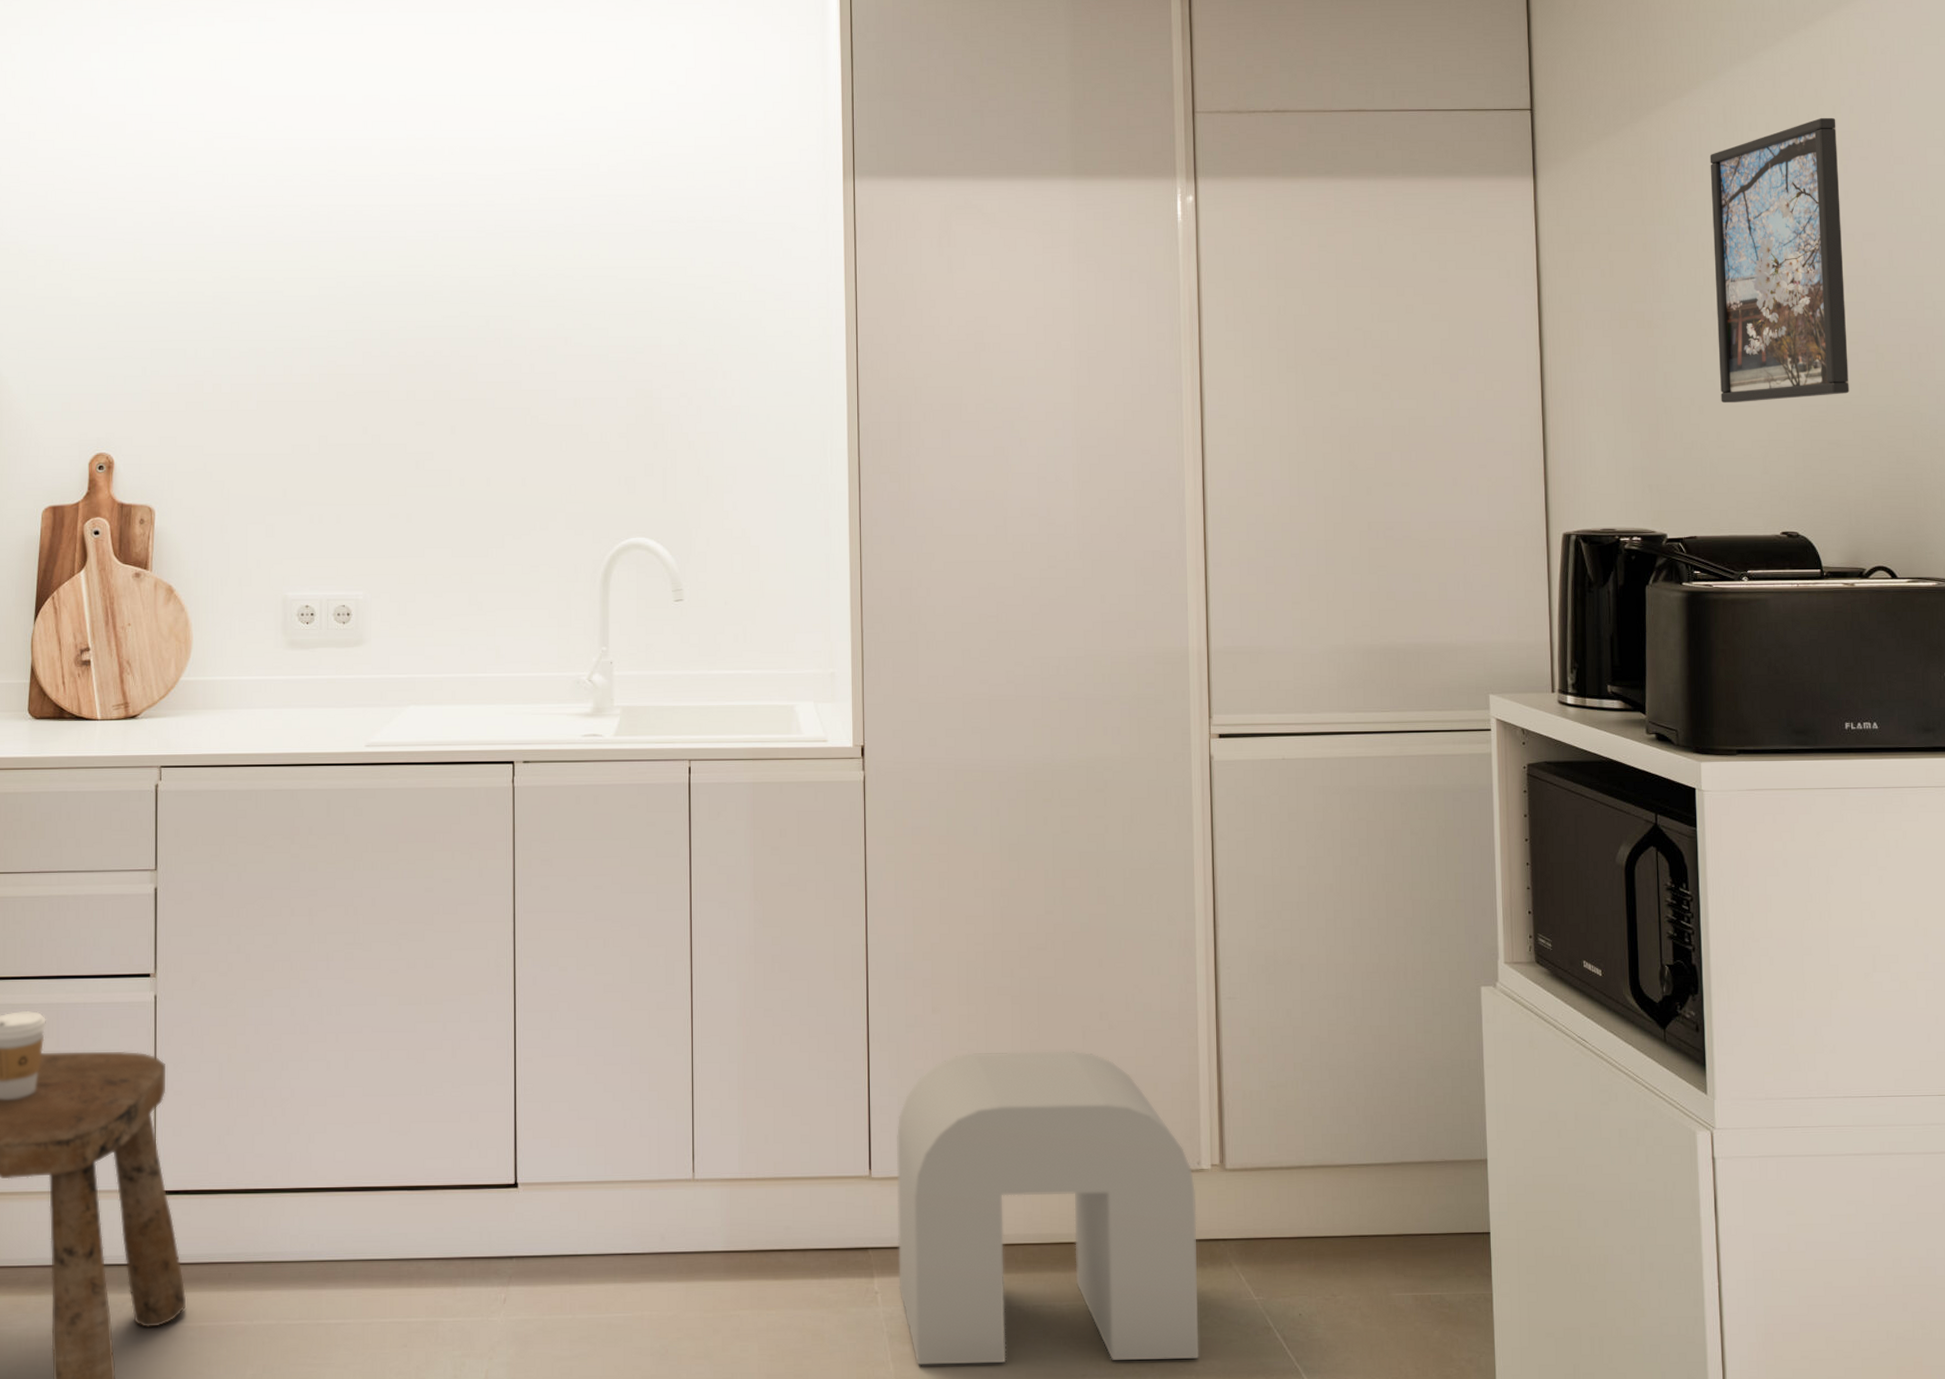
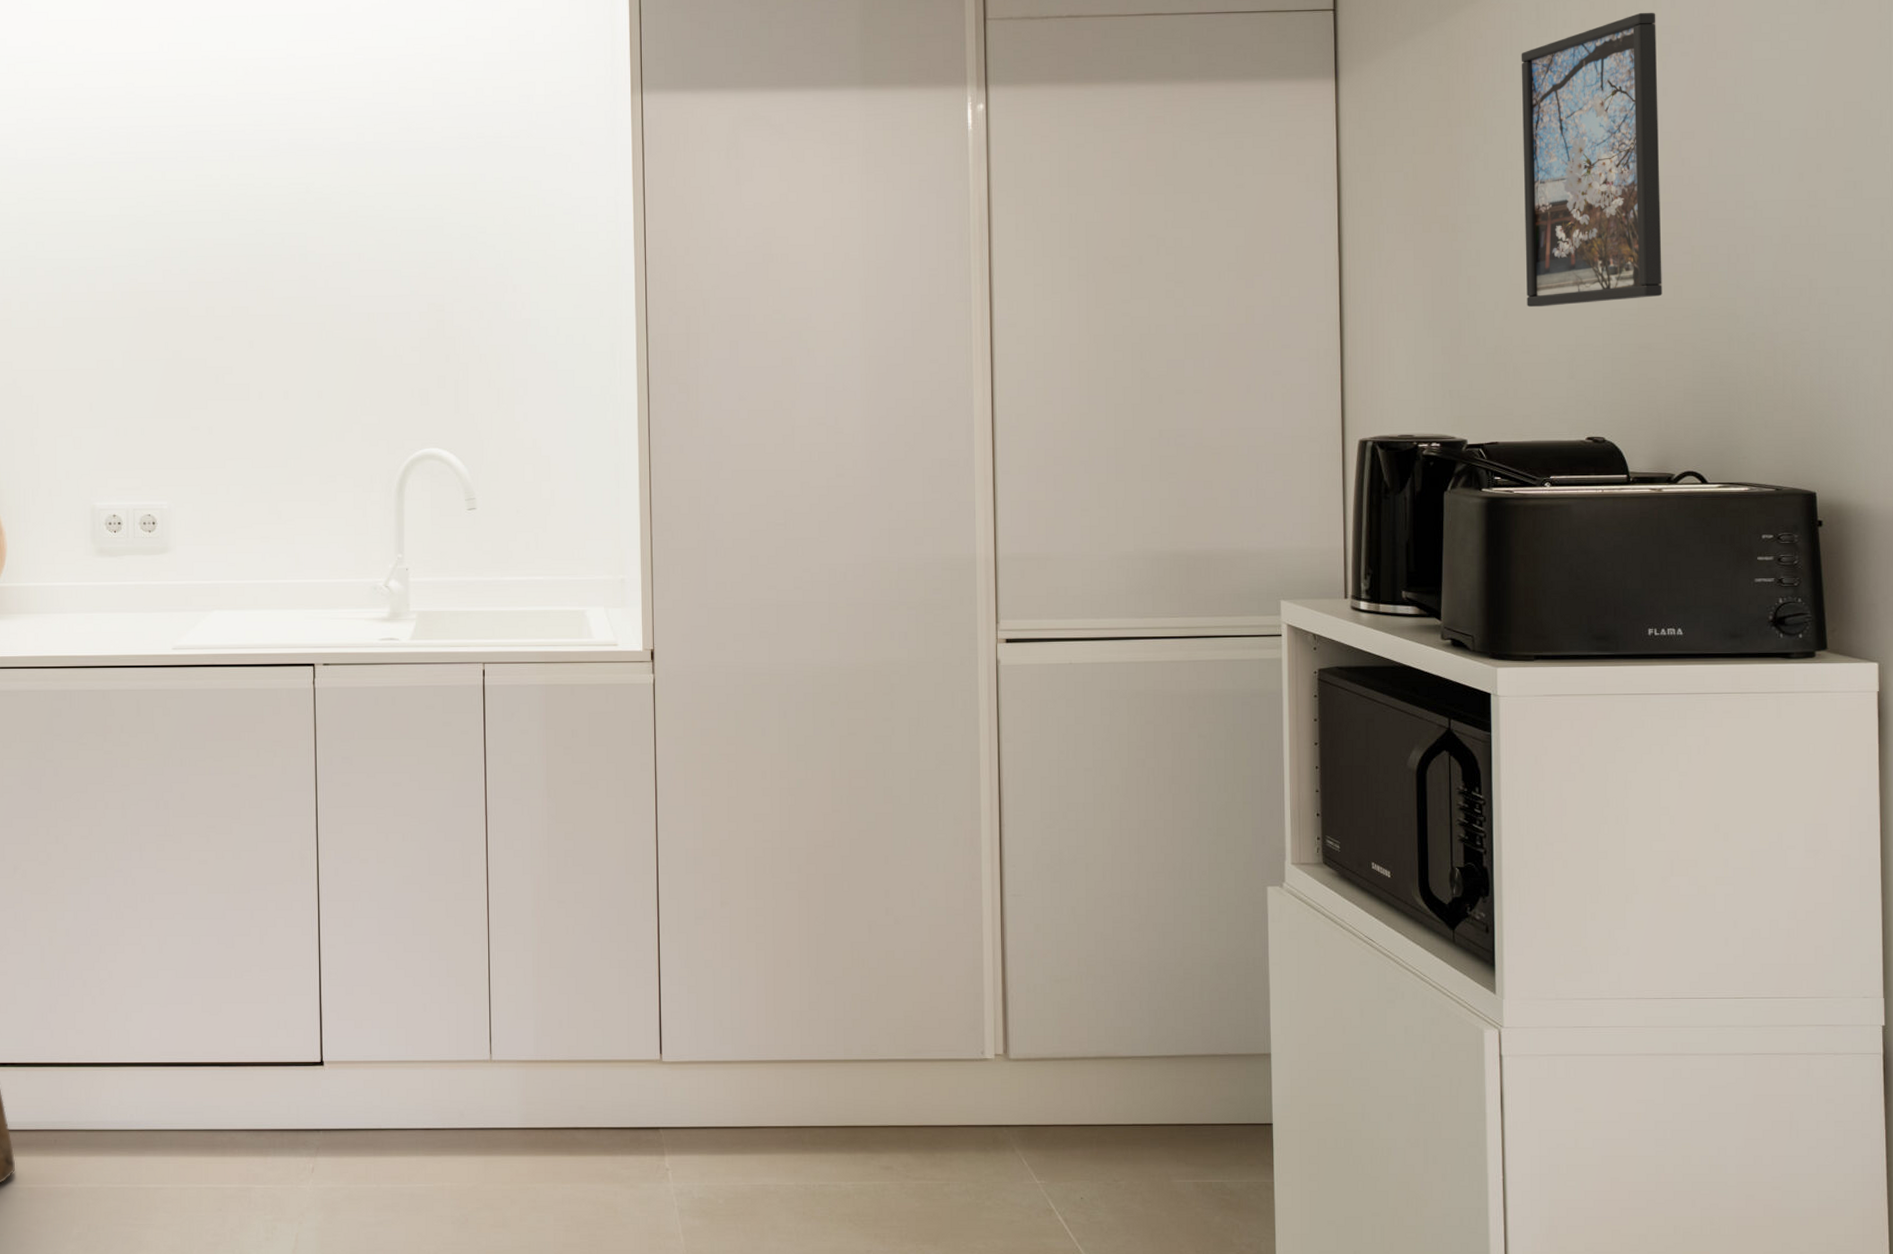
stool: present [897,1051,1200,1365] -> none [687,944,982,1238]

